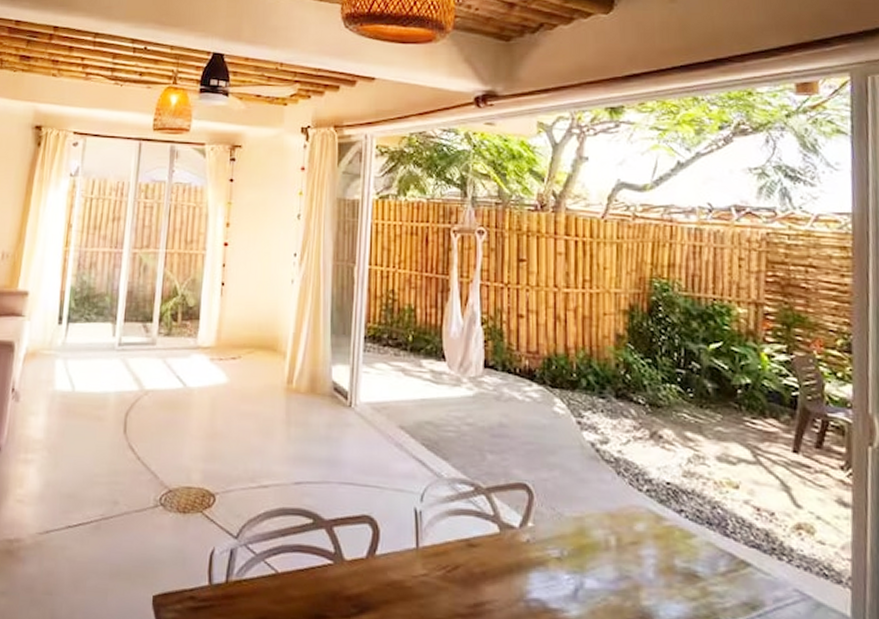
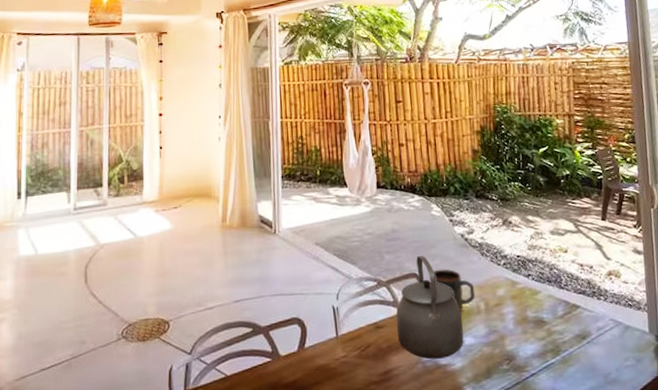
tea kettle: none [495,463,585,601] -> present [396,256,464,360]
mug: none [550,483,604,544] -> present [434,269,475,312]

